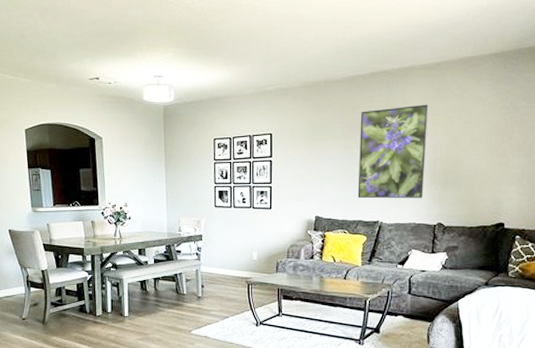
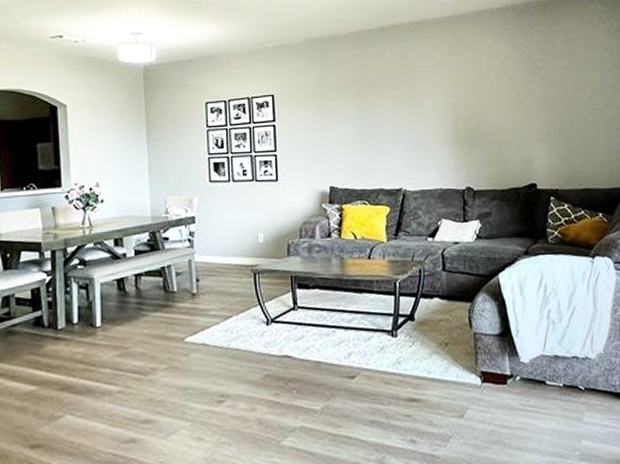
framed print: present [357,104,429,199] -> none [372,59,448,164]

